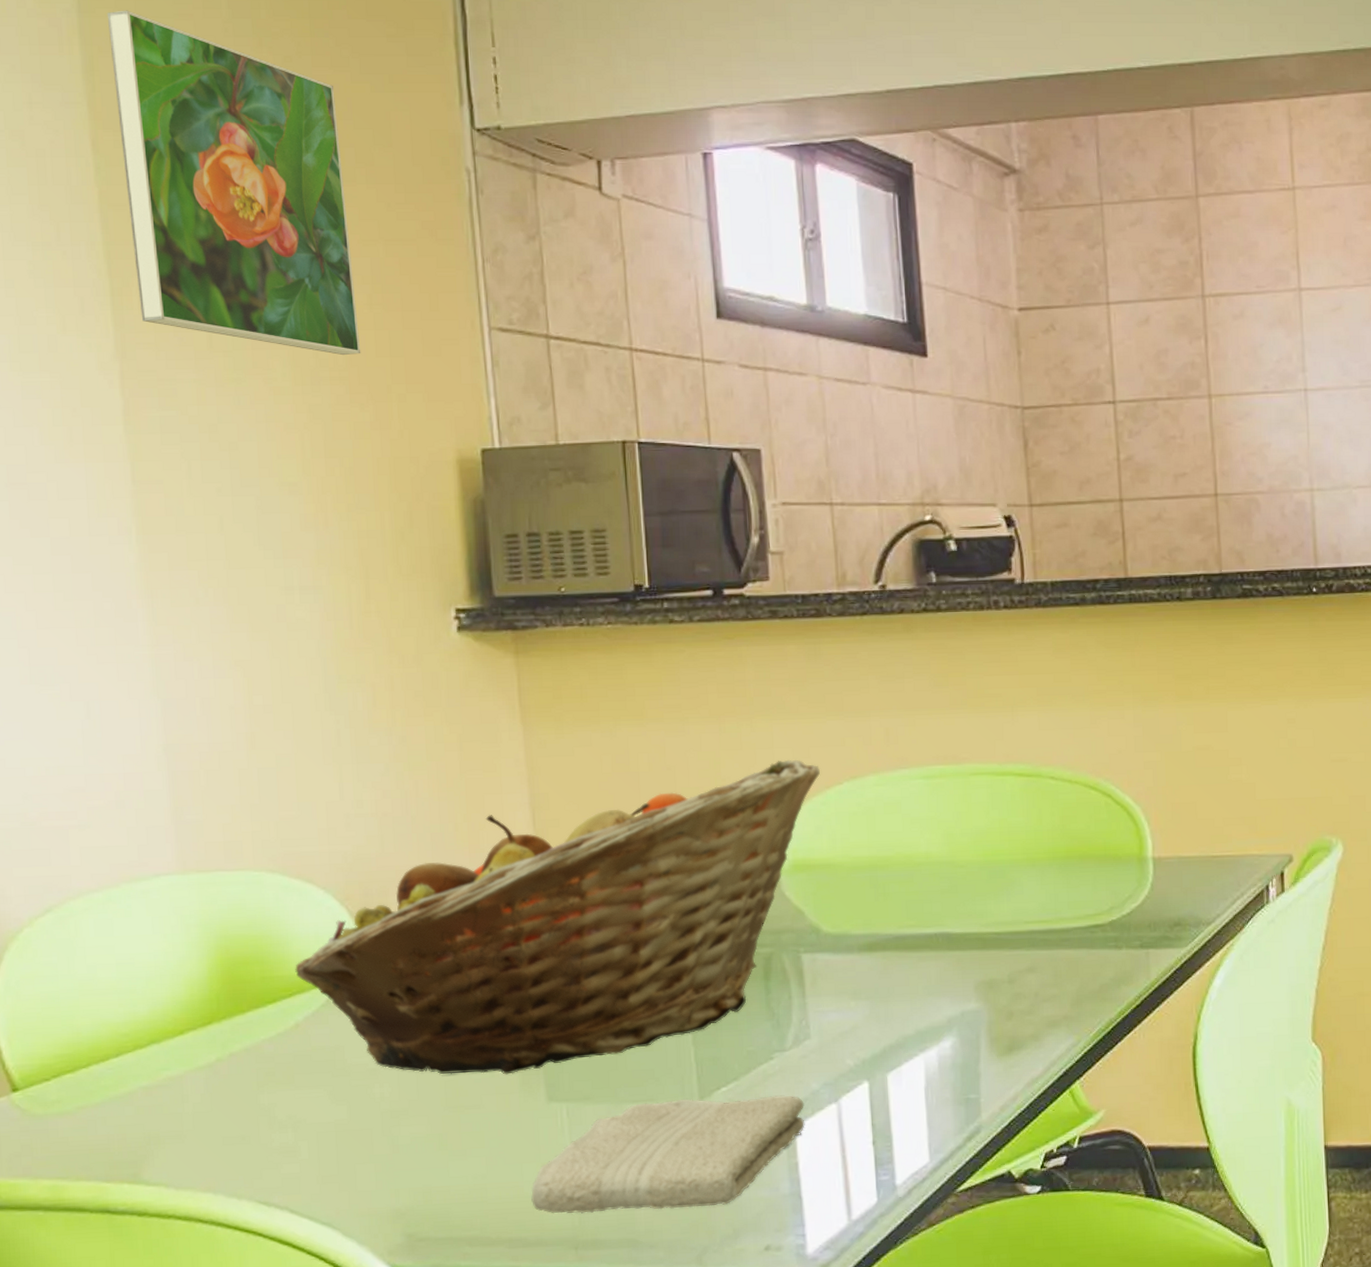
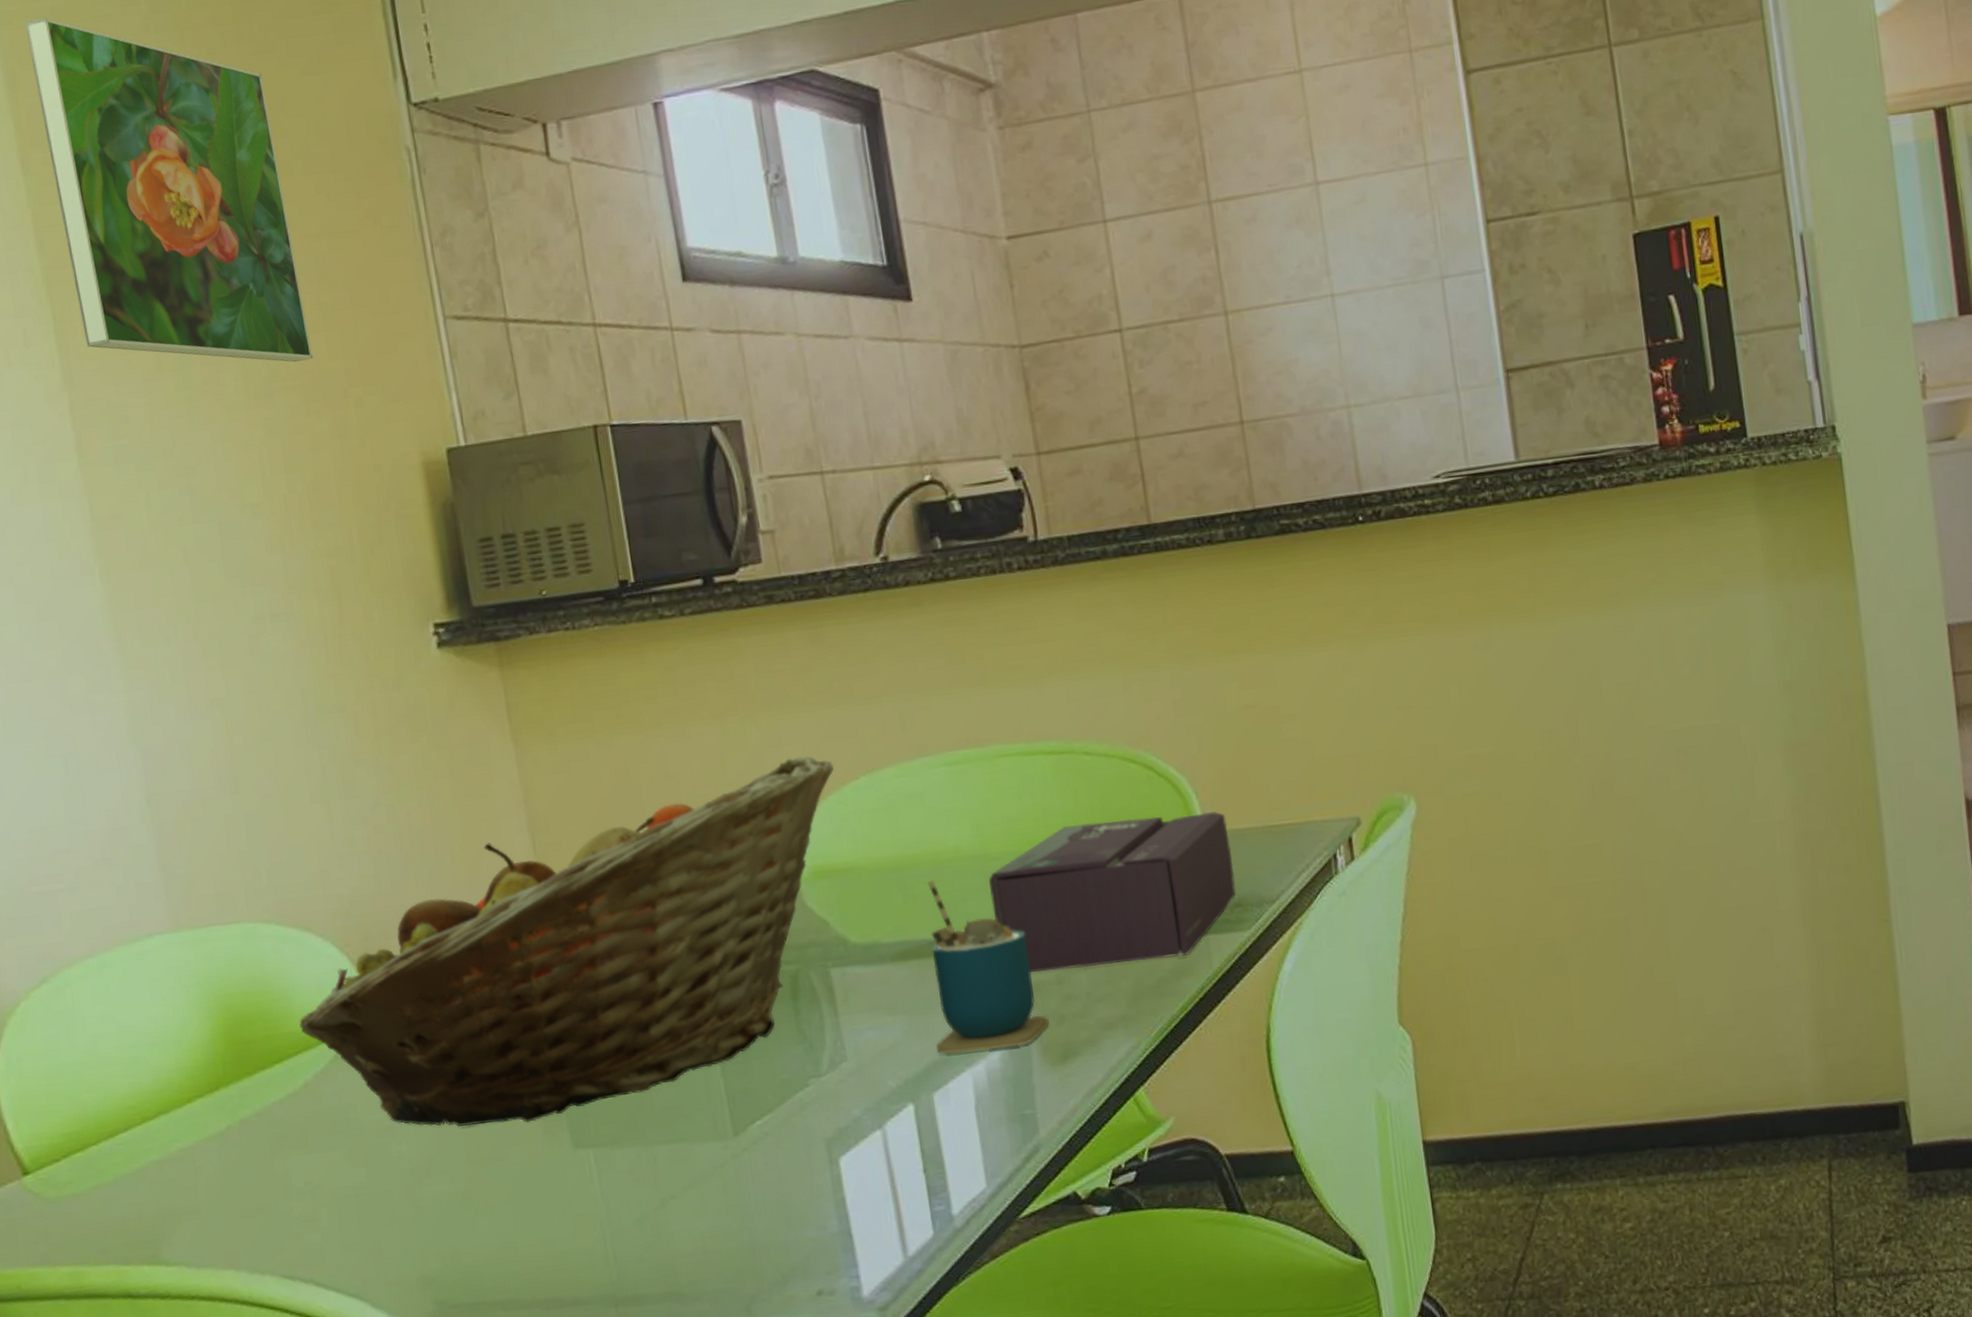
washcloth: present [531,1095,805,1214] -> none [564,1124,849,1269]
cup: none [894,881,999,1039] -> present [928,880,1049,1054]
tissue box: none [954,839,1177,971] -> present [989,811,1236,973]

